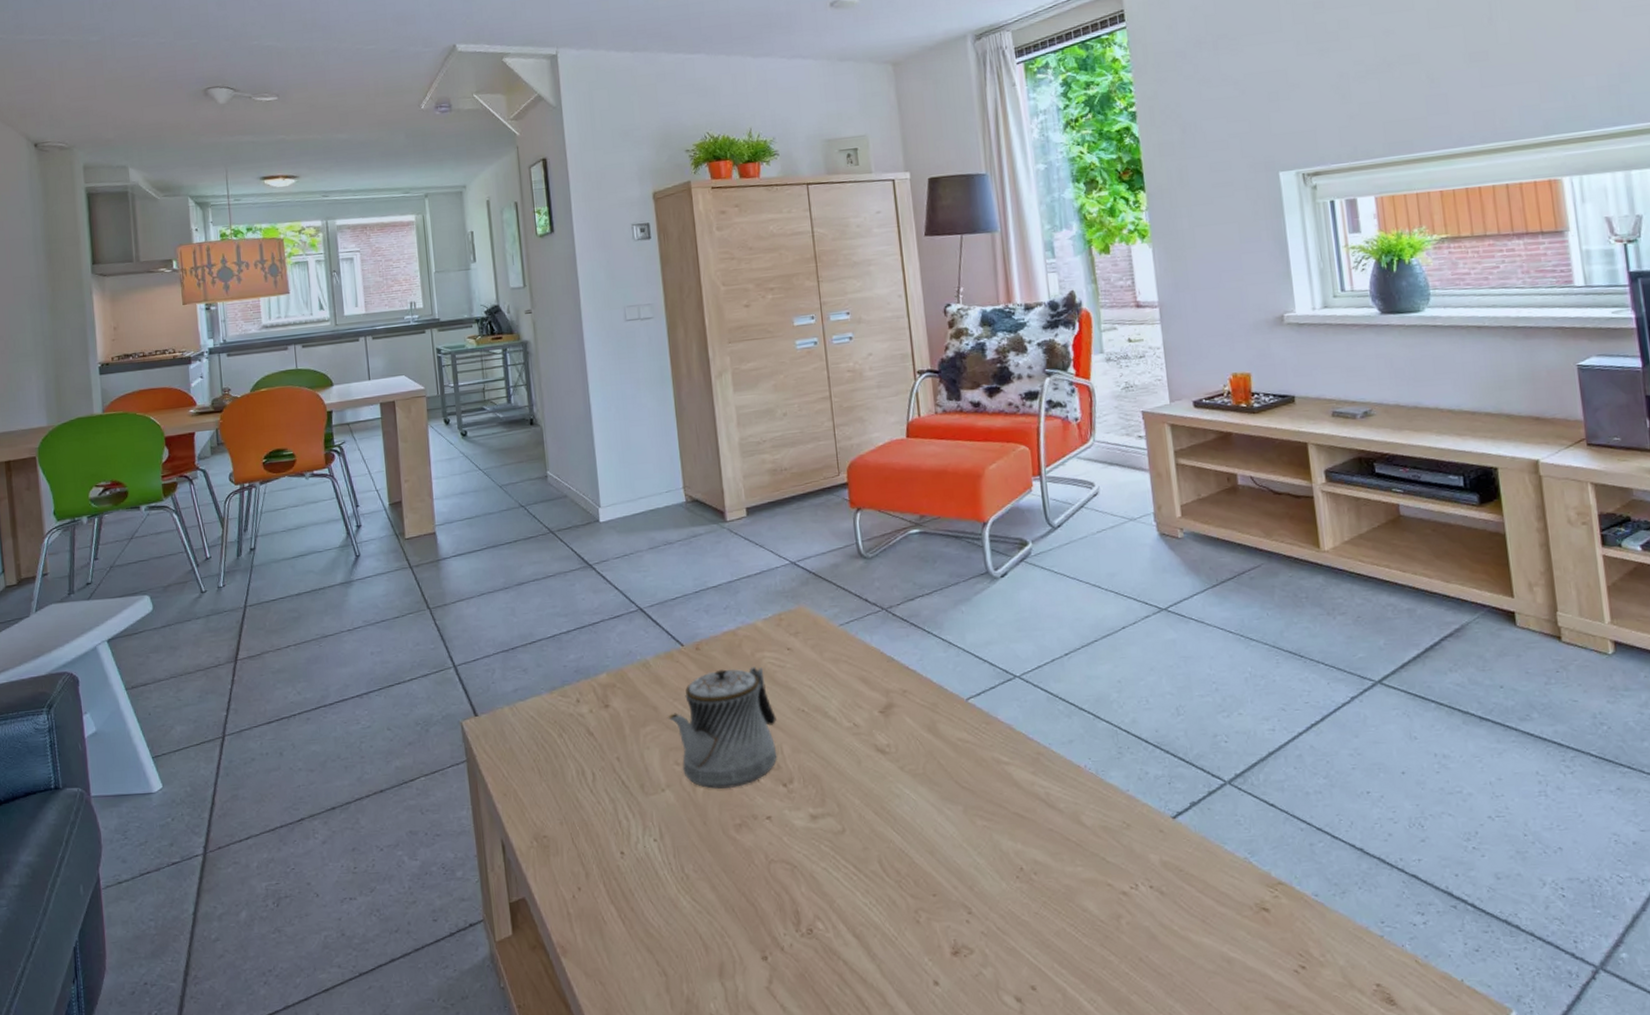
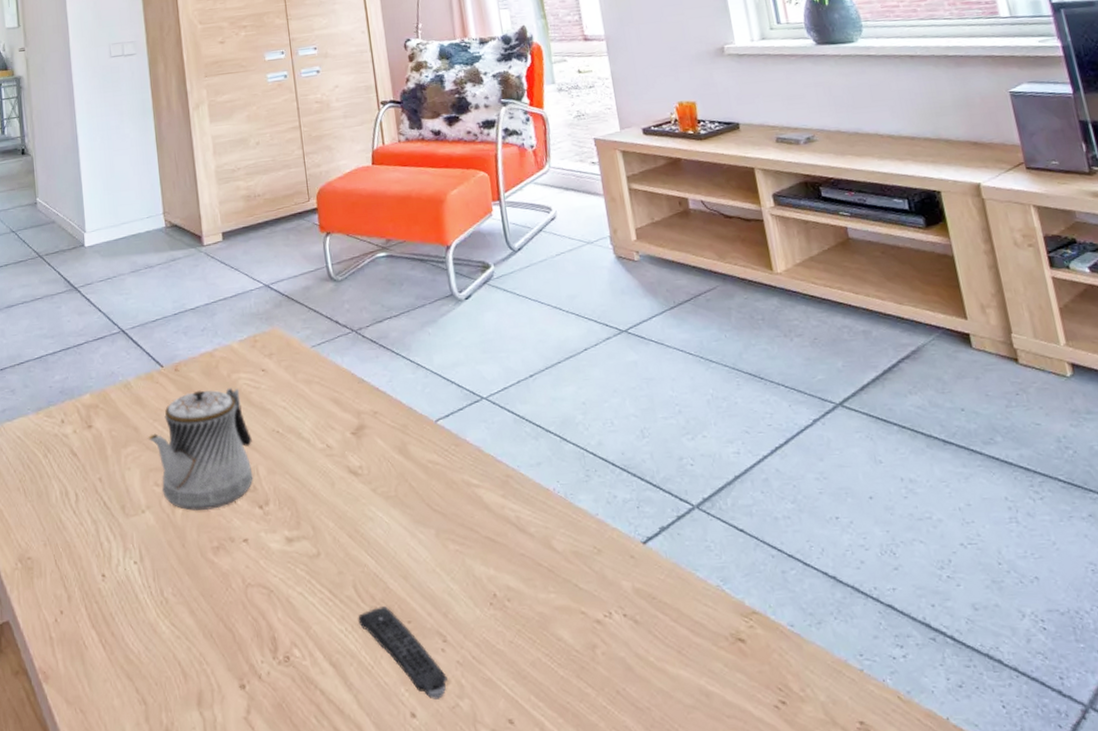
remote control: none [882,879,971,968] -> present [358,605,448,700]

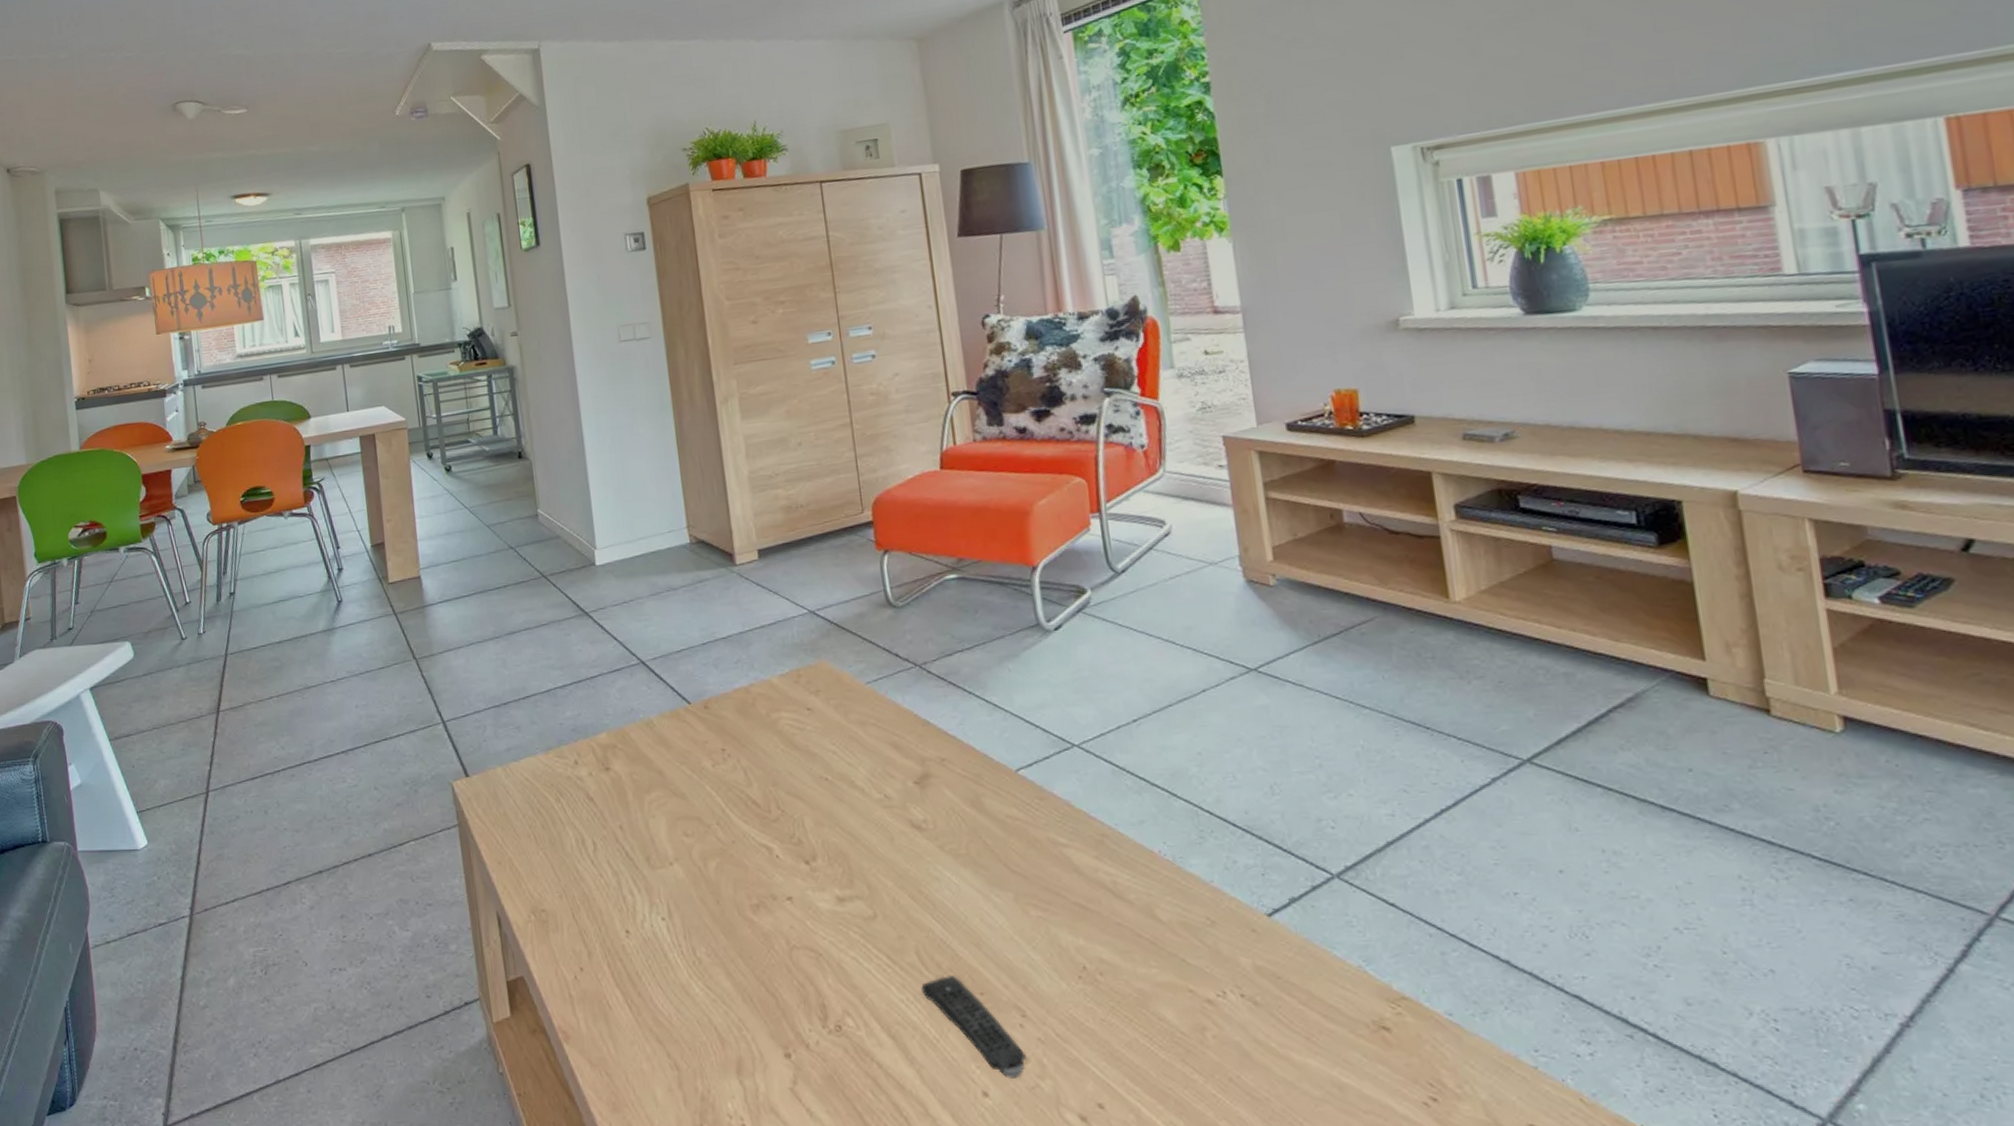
teapot: present [147,388,254,511] -> none [674,729,798,865]

